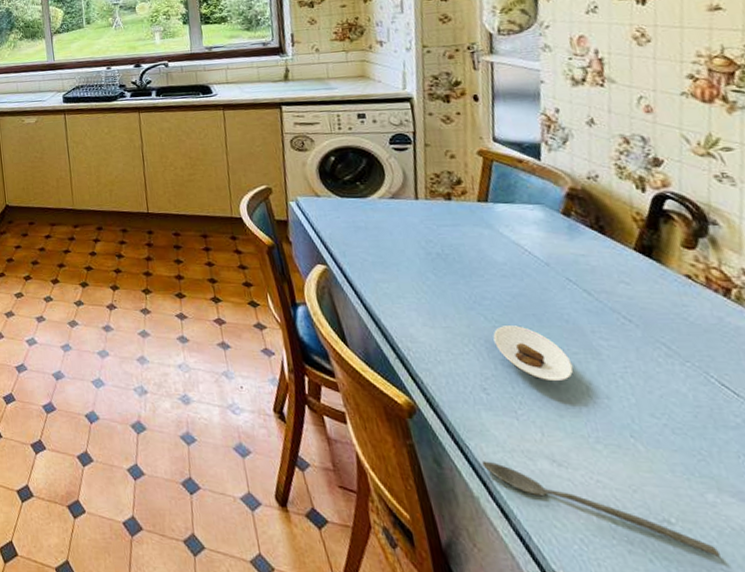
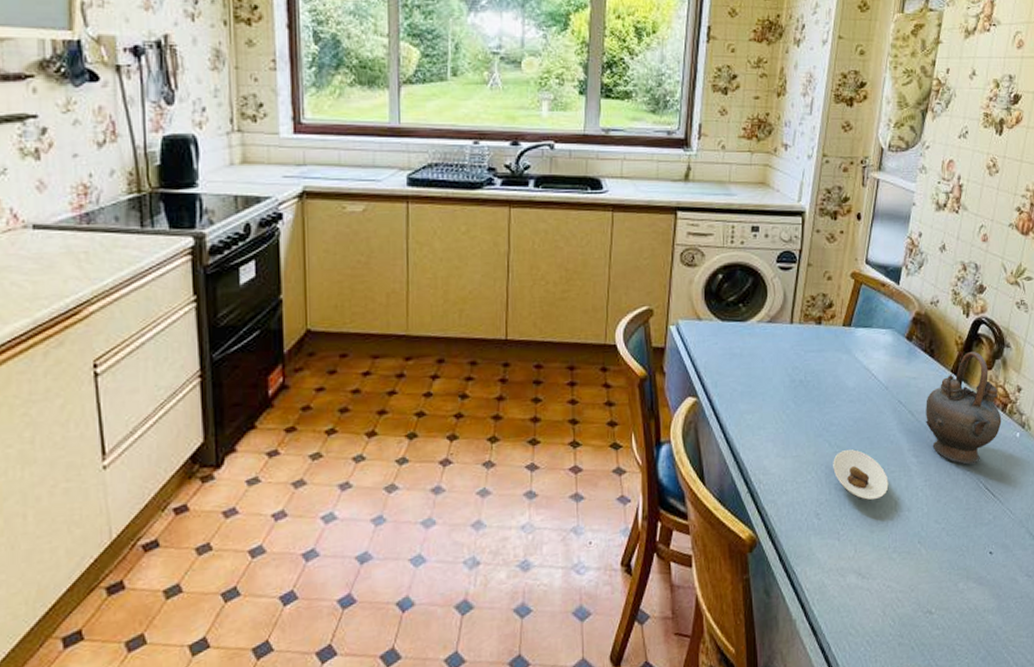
spoon: present [482,461,722,558] -> none [804,583,959,635]
teapot: none [604,229,728,355] -> present [926,352,1002,465]

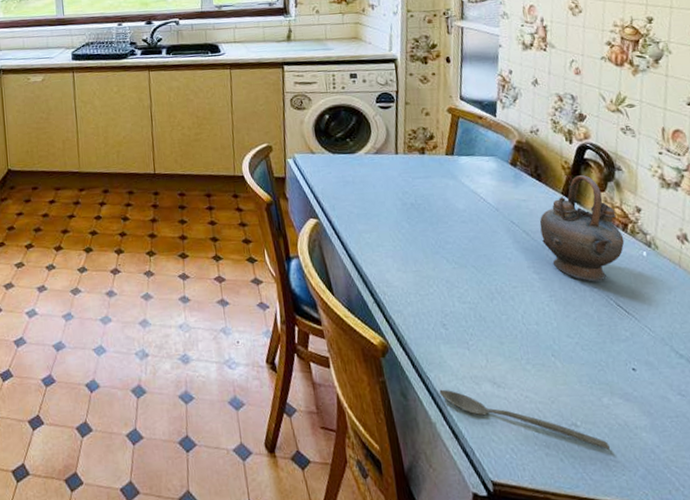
spoon: none [804,583,959,635] -> present [439,389,611,451]
saucer: present [833,449,889,501] -> none [453,266,513,314]

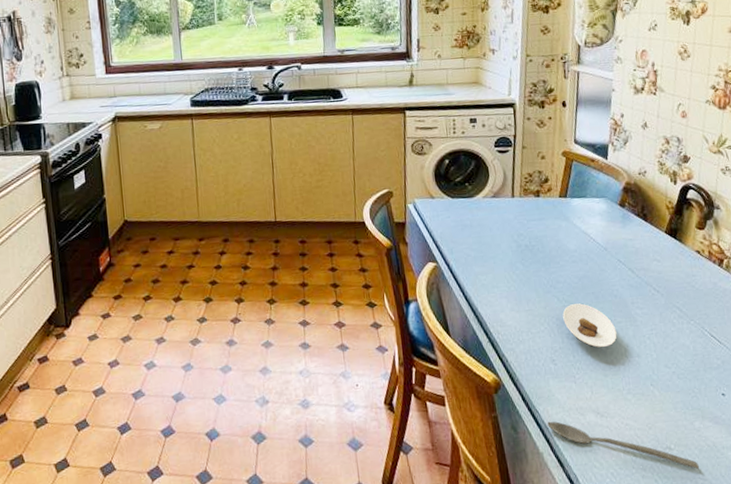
saucer: none [453,266,513,314] -> present [562,303,617,348]
teapot: present [539,175,625,282] -> none [644,214,720,315]

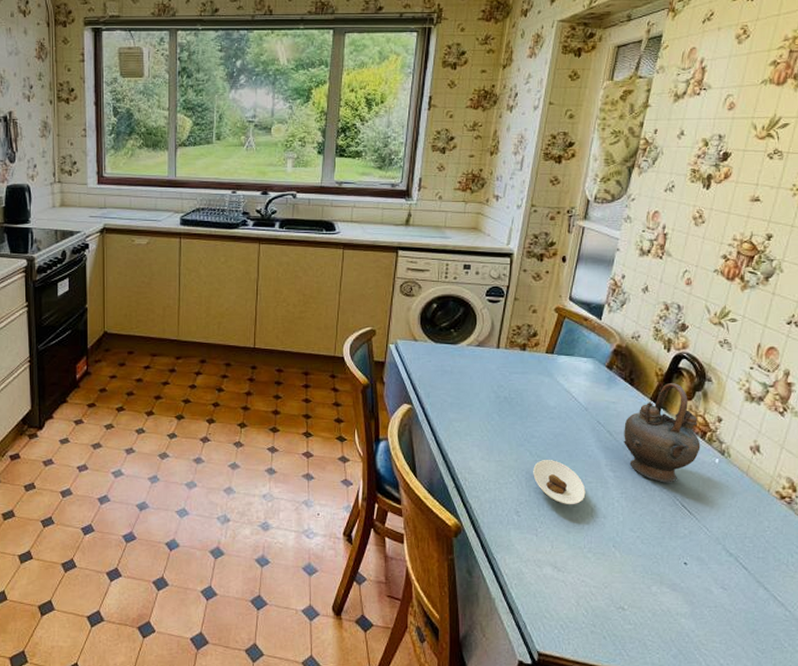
spoon: present [547,421,700,470] -> none [503,569,651,632]
teapot: none [644,214,720,315] -> present [624,383,701,483]

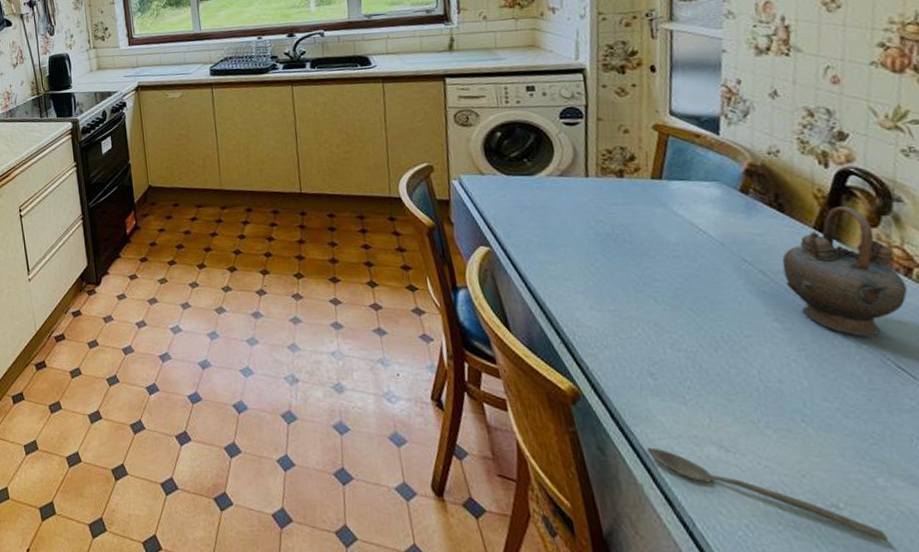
spoon: none [503,569,651,632] -> present [647,447,889,543]
saucer: present [533,460,586,505] -> none [663,308,746,366]

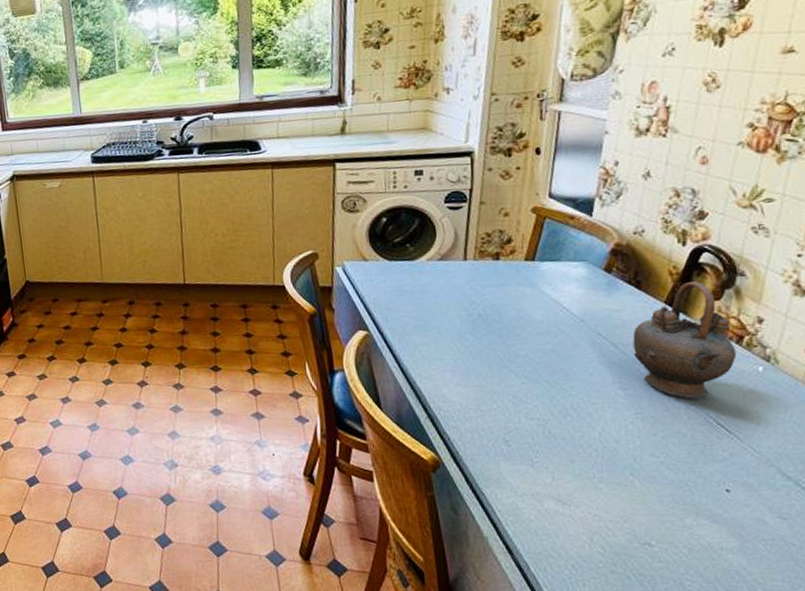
spoon: present [647,447,889,543] -> none [495,505,688,571]

